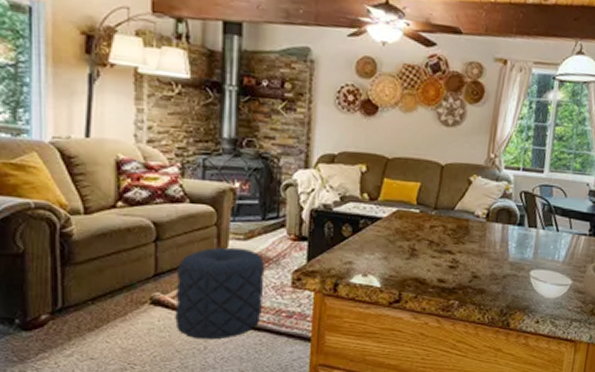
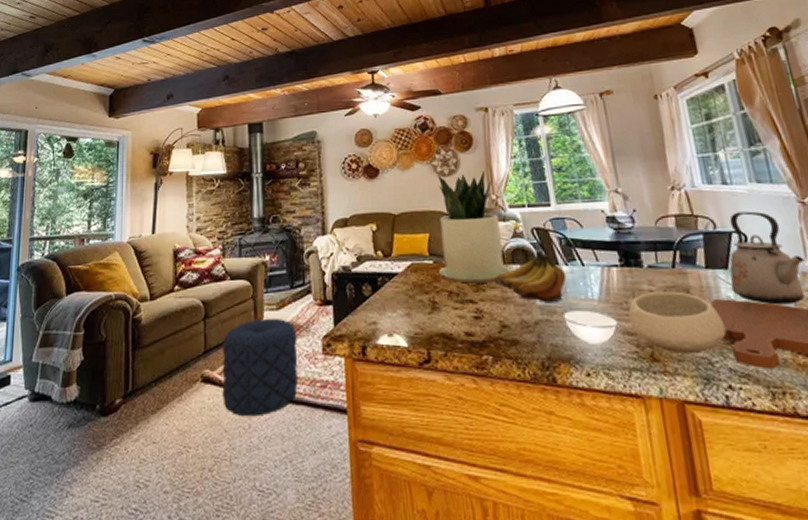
planter: none [424,124,497,237] -> present [437,170,511,284]
fruit: none [474,215,541,260] -> present [493,253,567,302]

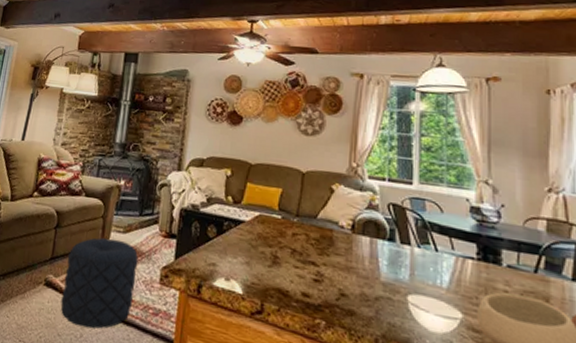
planter: present [437,170,511,284] -> none [286,133,359,249]
fruit: present [493,253,567,302] -> none [340,229,417,282]

